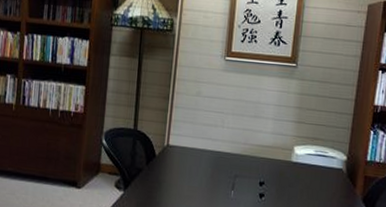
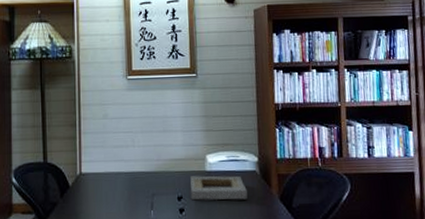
book: none [272,164,330,196] -> present [190,175,248,201]

